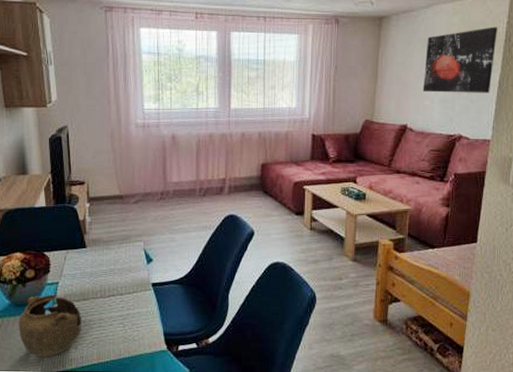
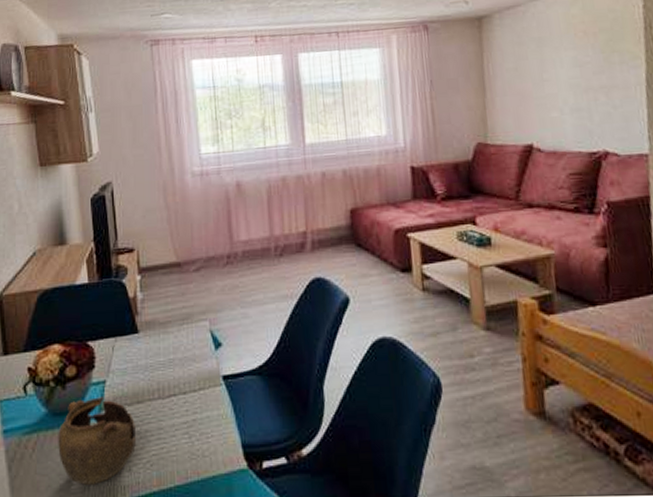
wall art: present [422,27,497,93] -> none [542,13,637,102]

